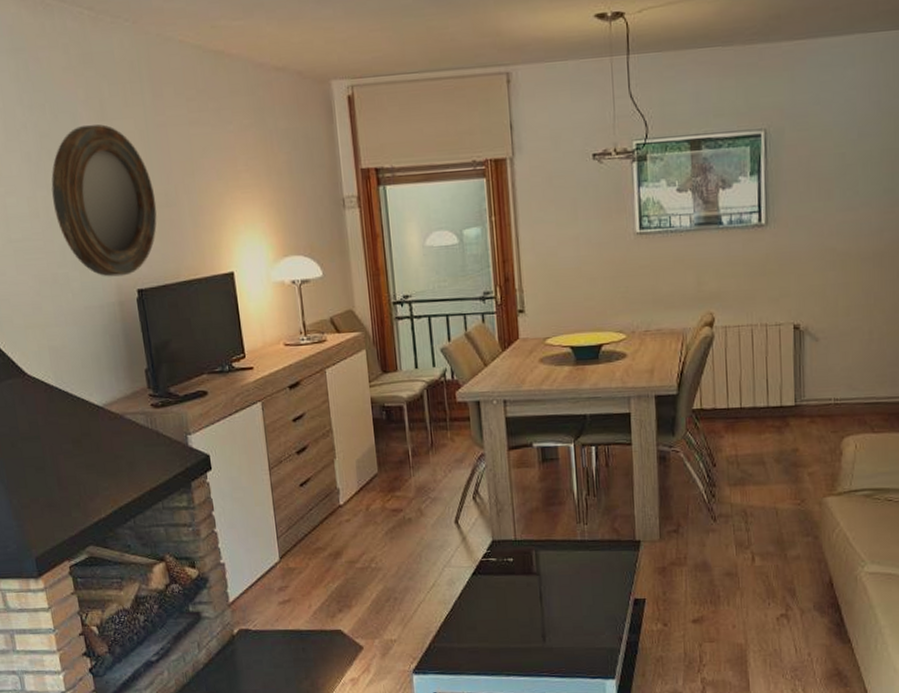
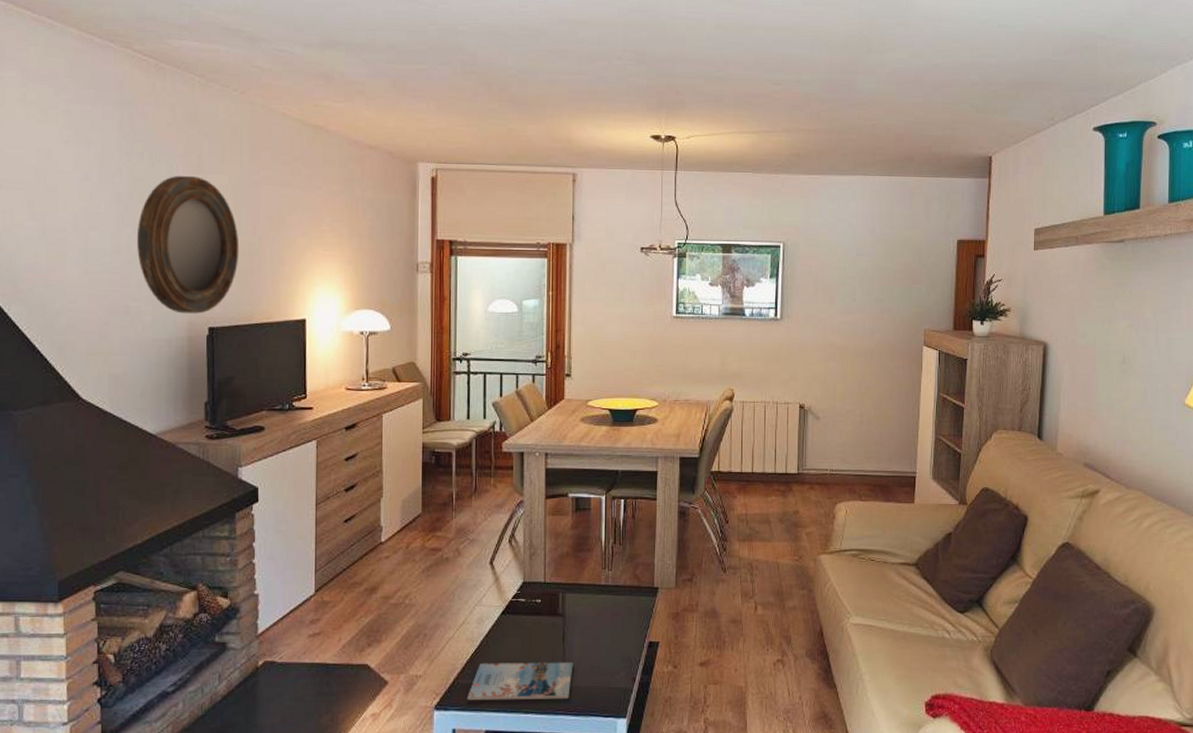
magazine: none [445,622,554,664] -> present [467,662,573,701]

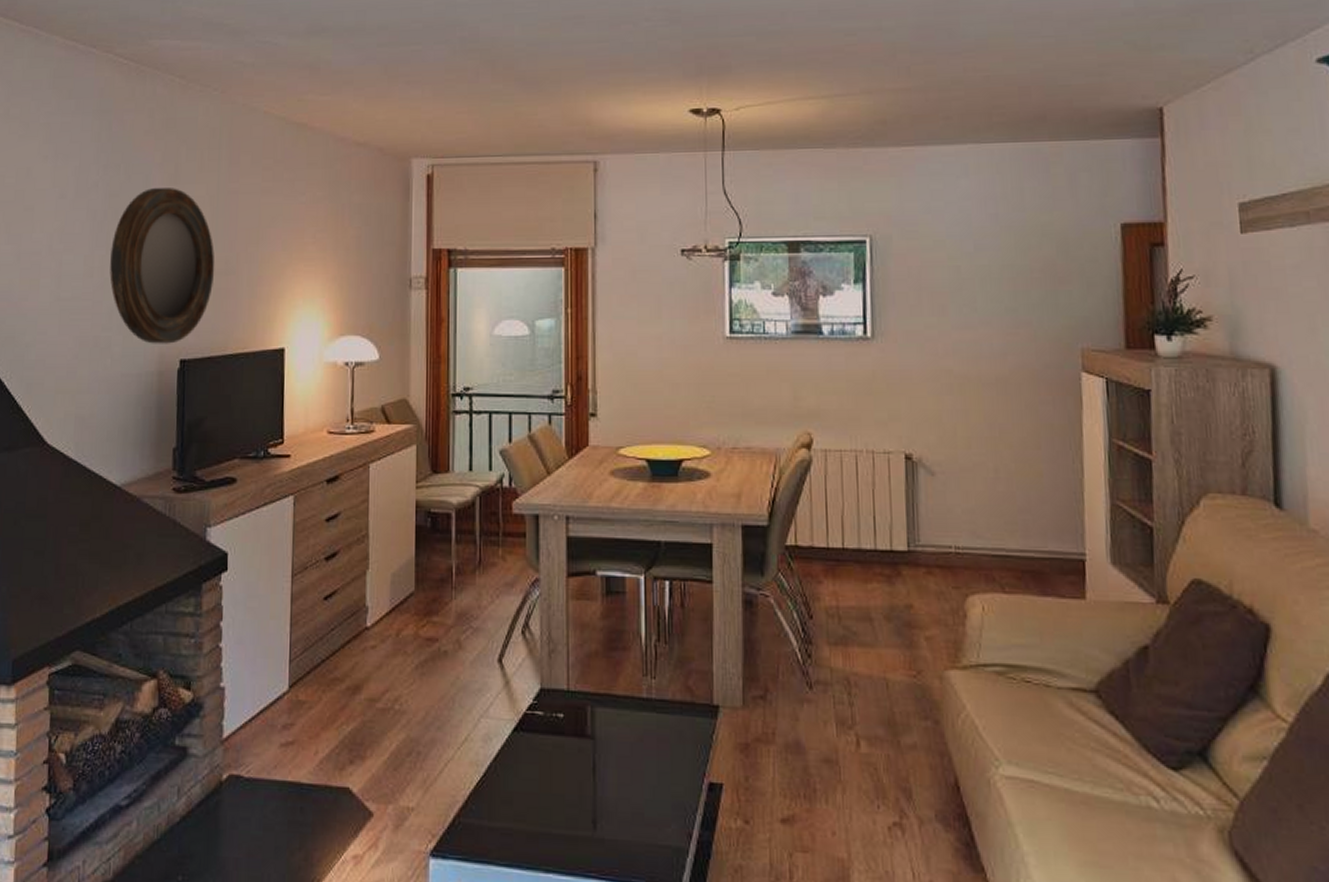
magazine: present [467,662,573,701] -> none [471,797,608,856]

